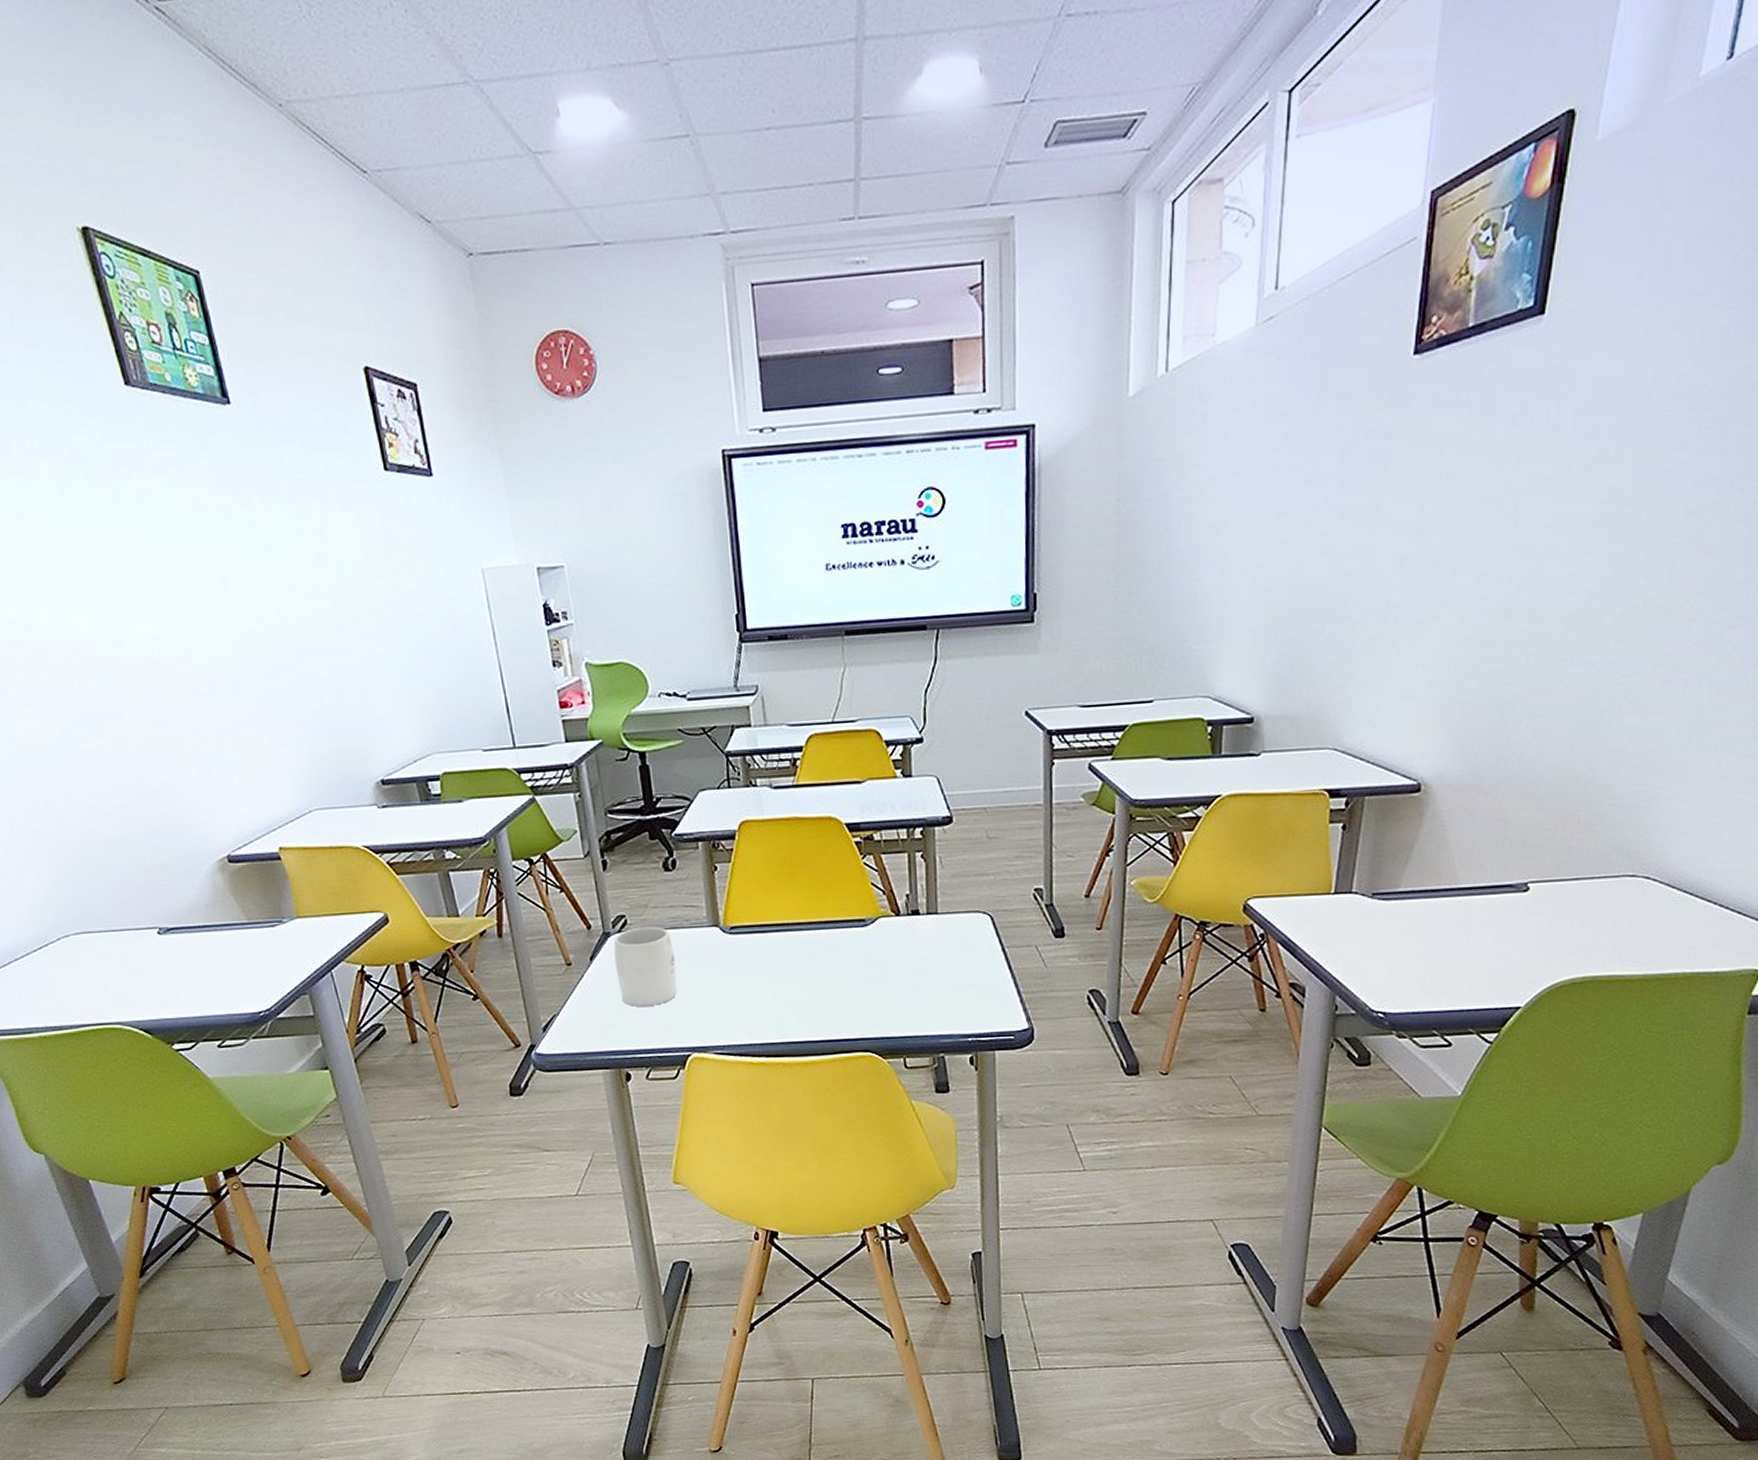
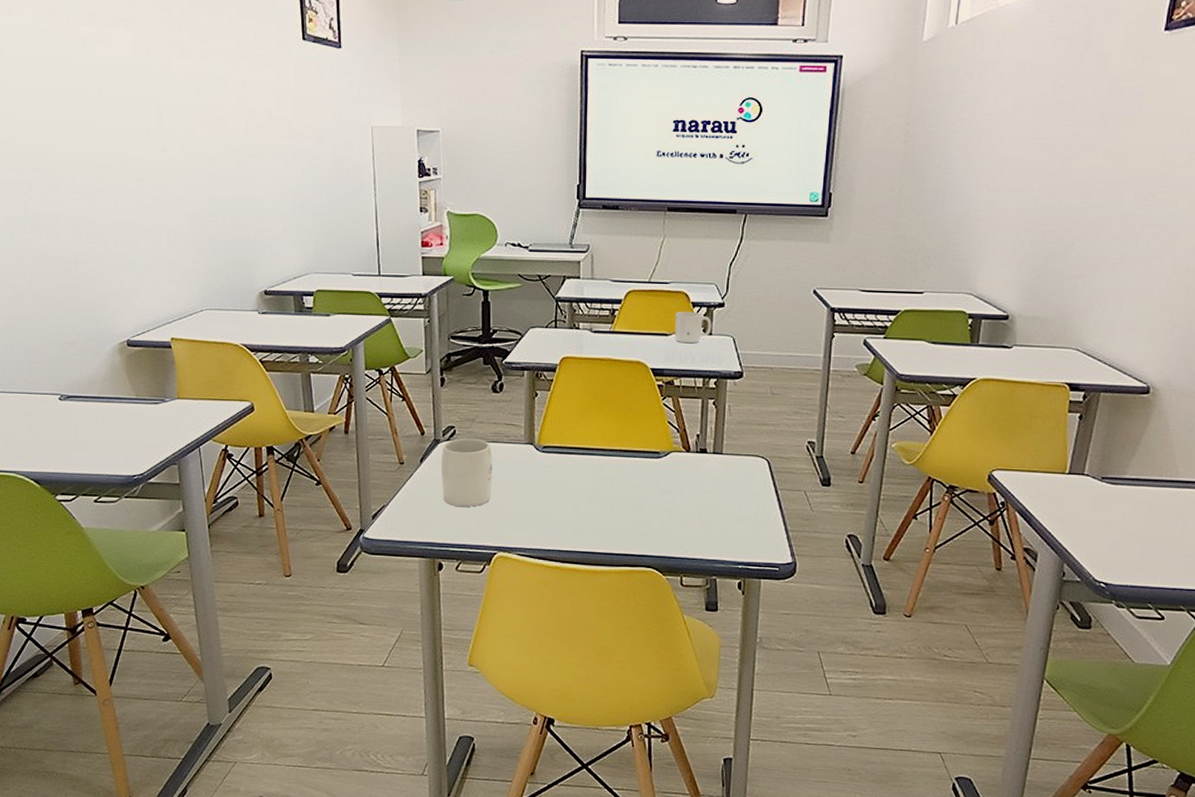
mug: none [866,751,911,790] -> present [674,311,712,344]

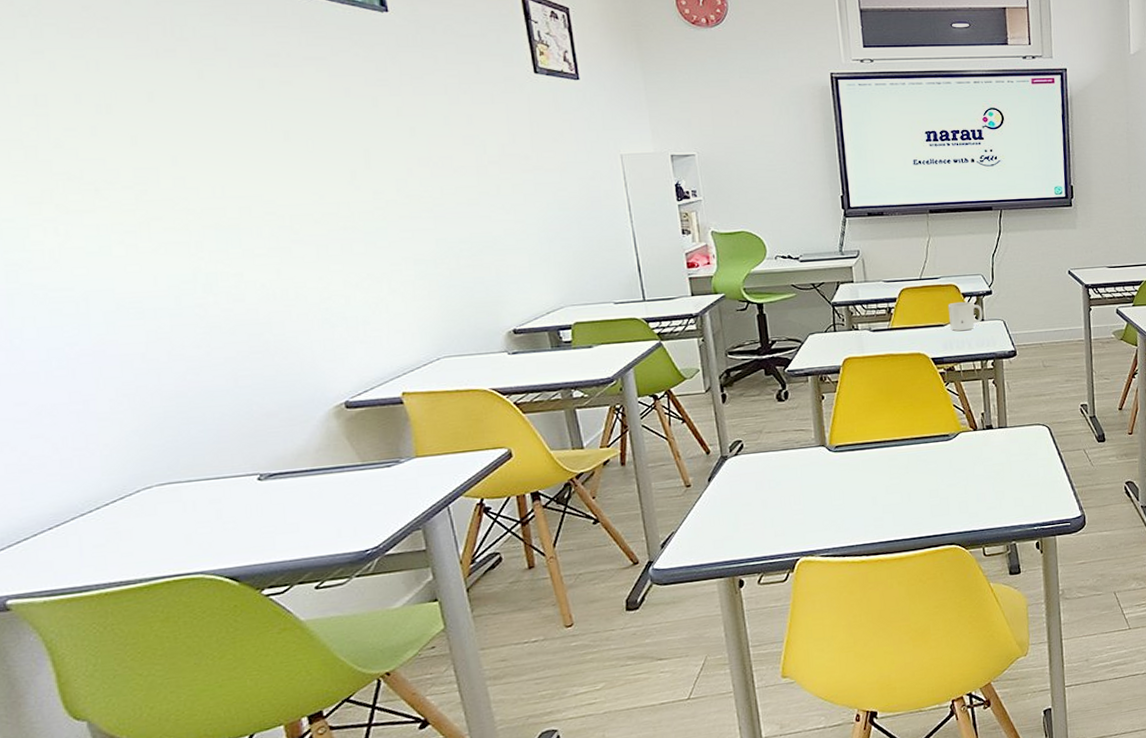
mug: present [440,438,493,507] -> none [730,448,788,520]

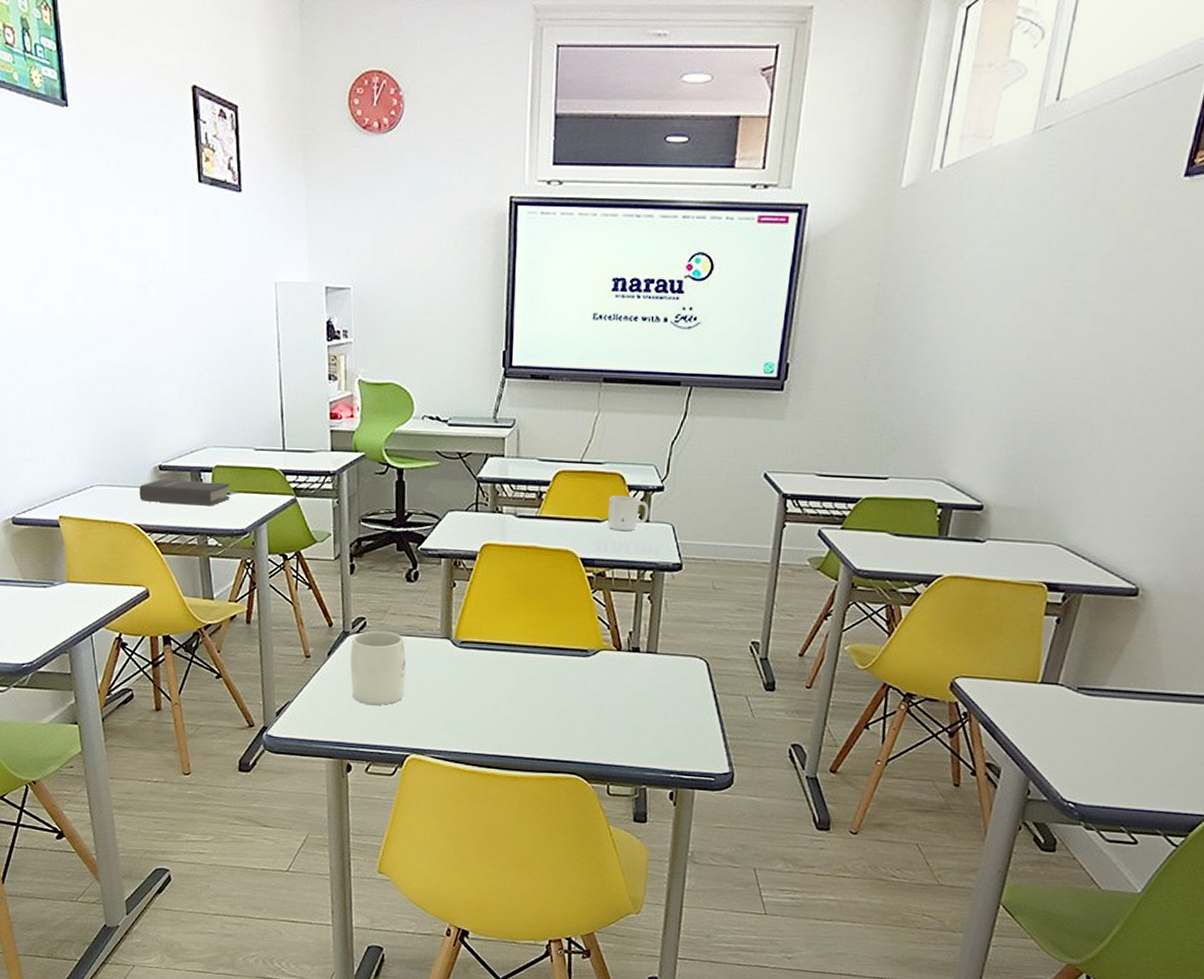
book: none [493,337,592,366] -> present [139,479,230,505]
mug: none [730,448,788,520] -> present [350,630,407,705]

